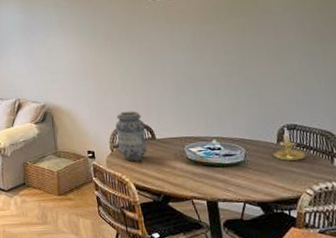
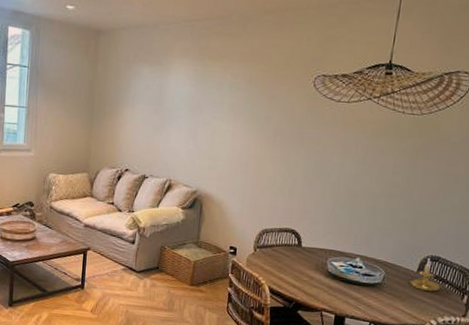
vase: present [115,111,147,162] -> none [261,213,295,266]

